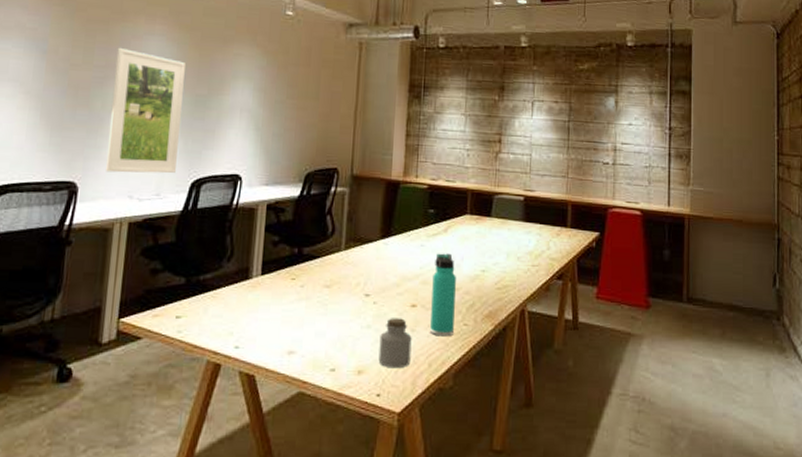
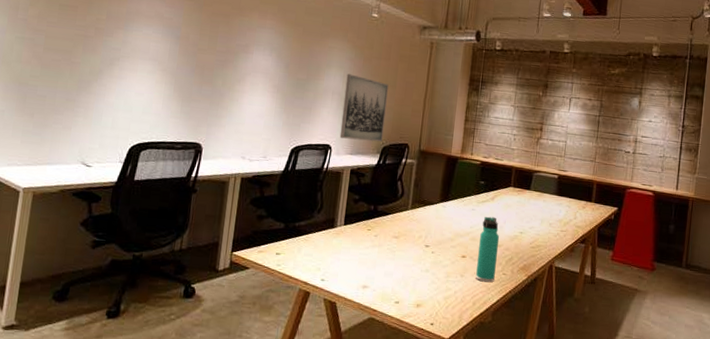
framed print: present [105,47,185,174] -> none [224,37,290,141]
wall art: none [251,85,310,168] -> present [339,74,389,142]
jar: present [378,318,412,369] -> none [433,265,461,305]

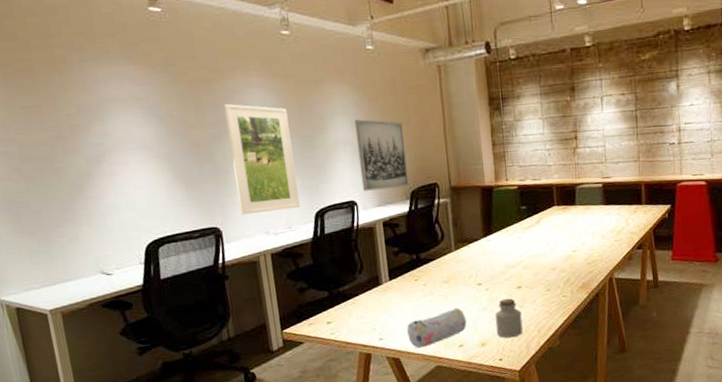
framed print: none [224,37,290,141] -> present [223,103,300,215]
pencil case: none [349,264,408,297] -> present [407,308,467,349]
jar: none [433,265,461,305] -> present [495,298,523,338]
thermos bottle: present [476,216,499,283] -> none [532,241,555,309]

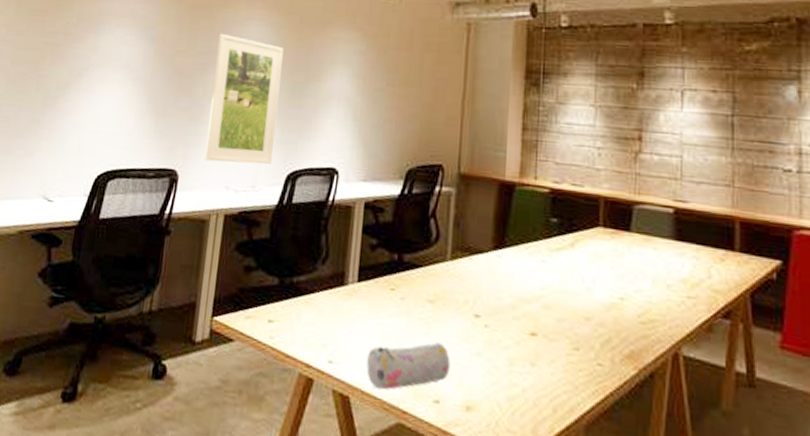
wall art: present [354,119,409,191] -> none [348,72,412,164]
jar: present [495,298,523,338] -> none [491,346,532,410]

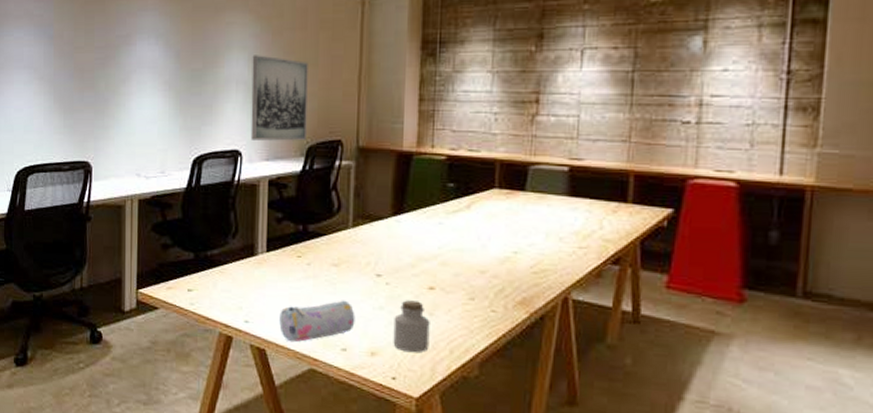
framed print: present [205,33,284,165] -> none [113,26,179,152]
wall art: none [348,72,412,164] -> present [250,55,308,141]
jar: none [491,346,532,410] -> present [393,300,430,353]

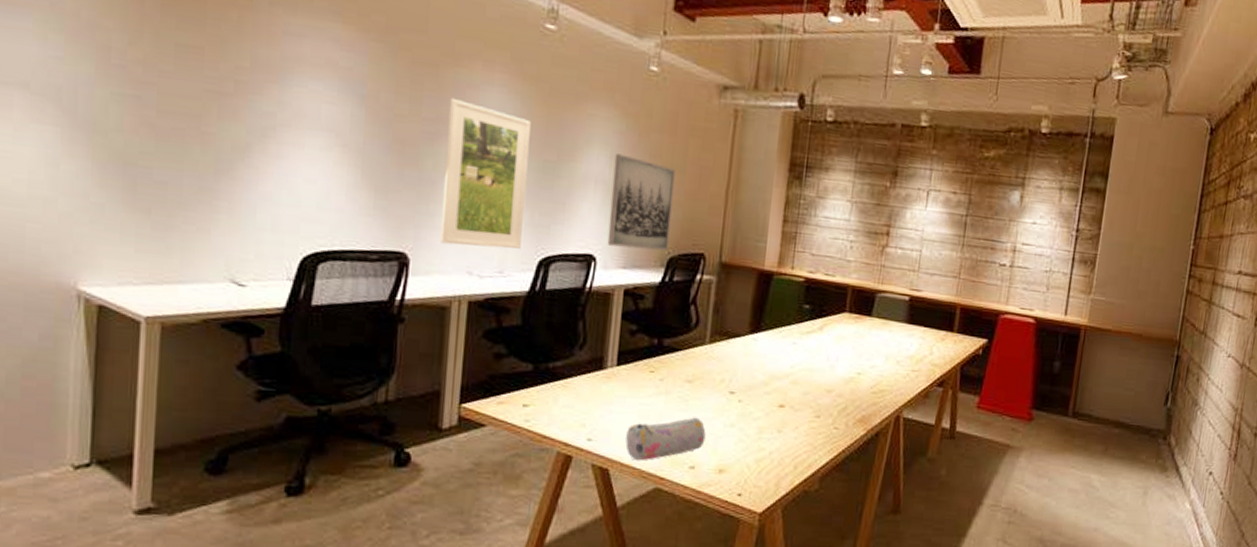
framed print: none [113,26,179,152] -> present [440,97,531,249]
jar: present [393,300,430,353] -> none [741,417,778,469]

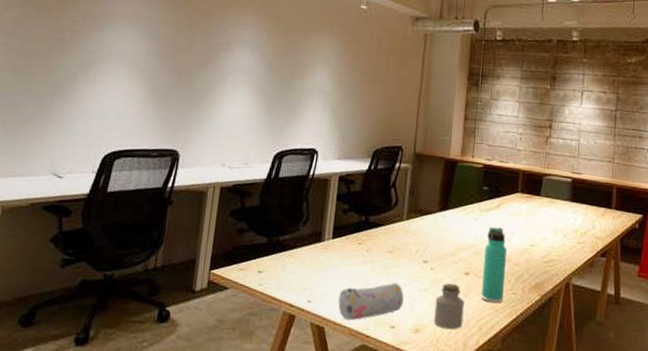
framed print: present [440,97,531,249] -> none [203,35,273,146]
wall art: present [607,153,675,252] -> none [326,71,379,145]
jar: none [741,417,778,469] -> present [434,283,465,330]
thermos bottle: none [798,352,829,440] -> present [481,227,507,304]

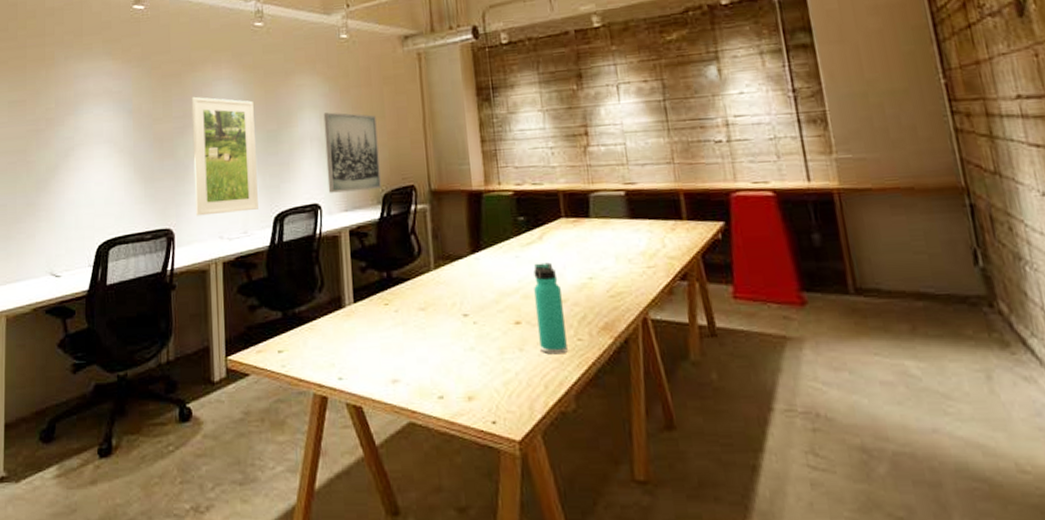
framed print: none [203,35,273,146] -> present [191,96,258,216]
wall art: none [326,71,379,145] -> present [323,112,381,193]
pencil case: present [338,282,404,321] -> none [373,344,449,396]
jar: present [434,283,465,330] -> none [486,337,524,393]

